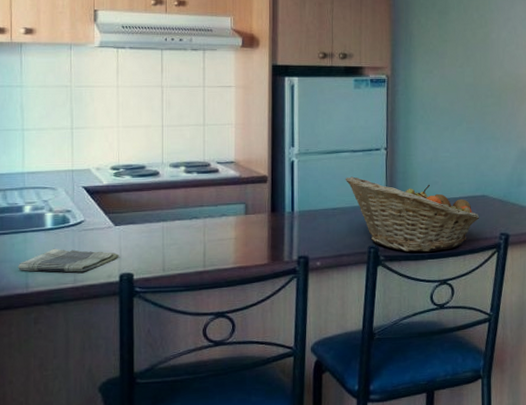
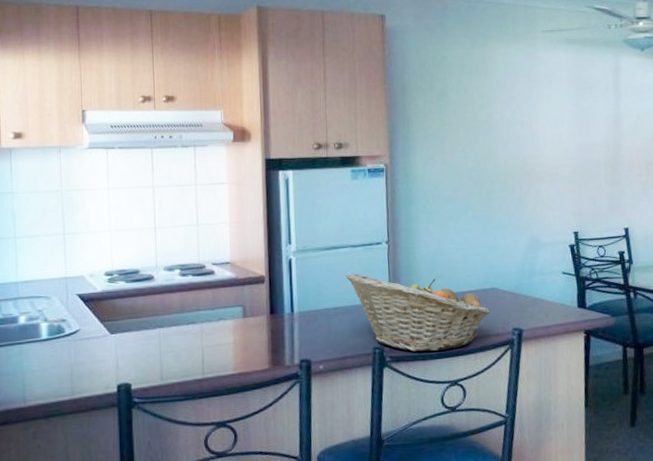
dish towel: present [18,248,119,273] -> none [15,359,116,385]

